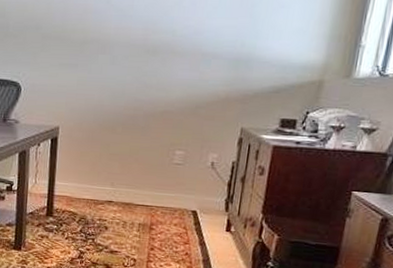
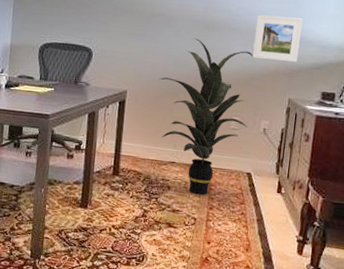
indoor plant: none [93,65,201,235] -> present [159,38,254,195]
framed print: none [199,33,261,87] -> present [252,15,303,63]

